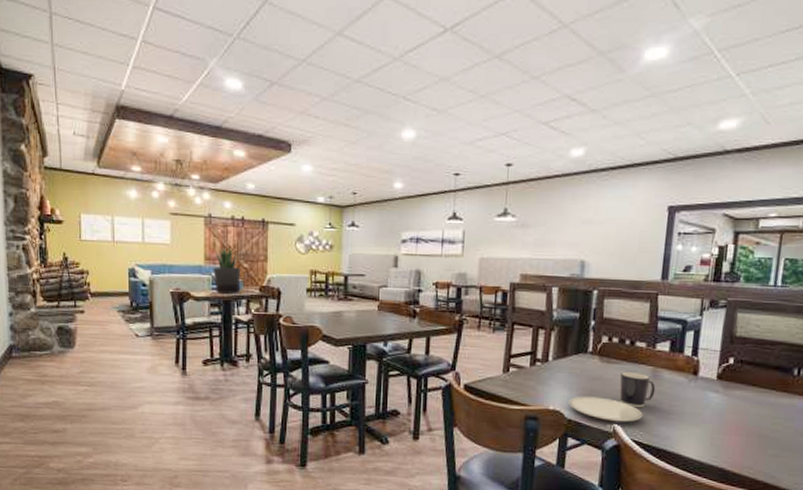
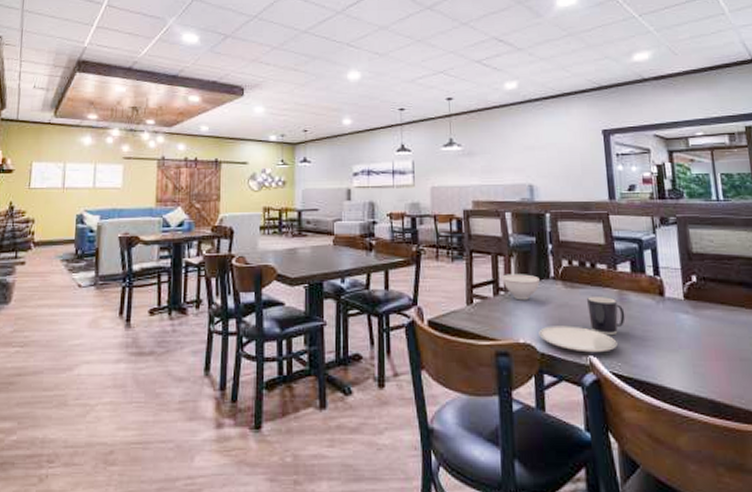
planter: present [213,247,241,294] -> none [164,189,193,236]
bowl: none [540,347,577,372] -> present [502,274,540,300]

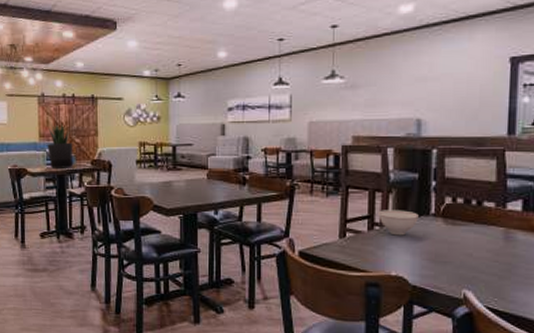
planter: none [164,189,193,236] -> present [47,124,73,168]
plate: present [539,326,618,353] -> none [412,260,496,288]
mug: present [586,295,625,336] -> none [467,233,509,273]

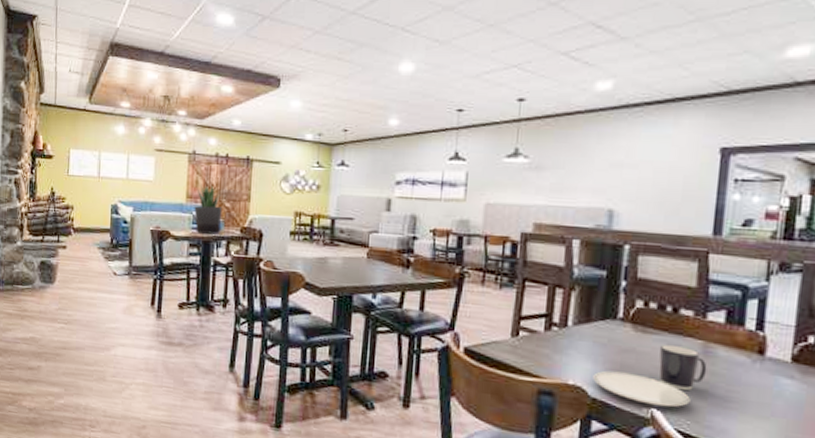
bowl: present [378,210,419,236] -> none [557,309,604,340]
plate: none [412,260,496,288] -> present [593,370,690,408]
mug: none [467,233,509,273] -> present [659,344,707,391]

